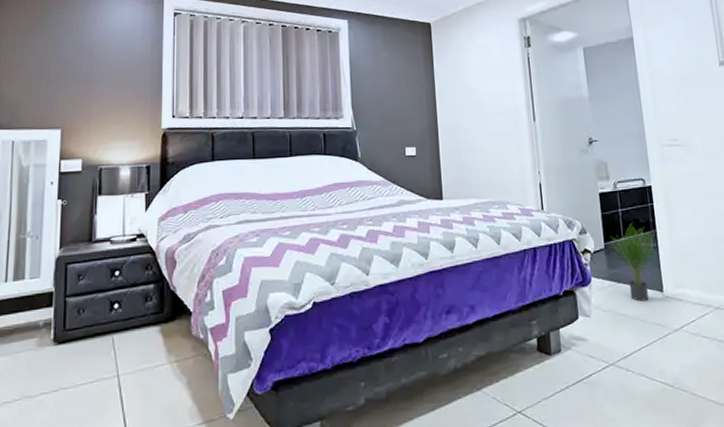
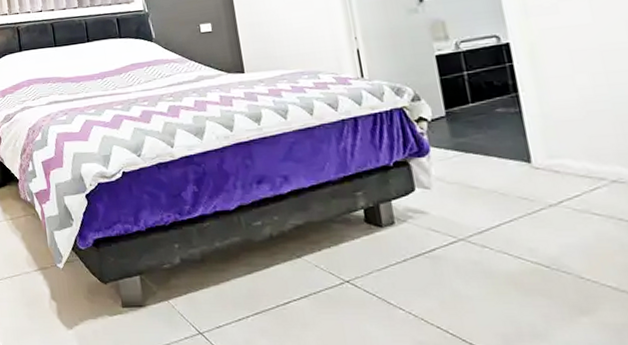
potted plant: present [609,224,657,301] -> none [452,88,521,173]

